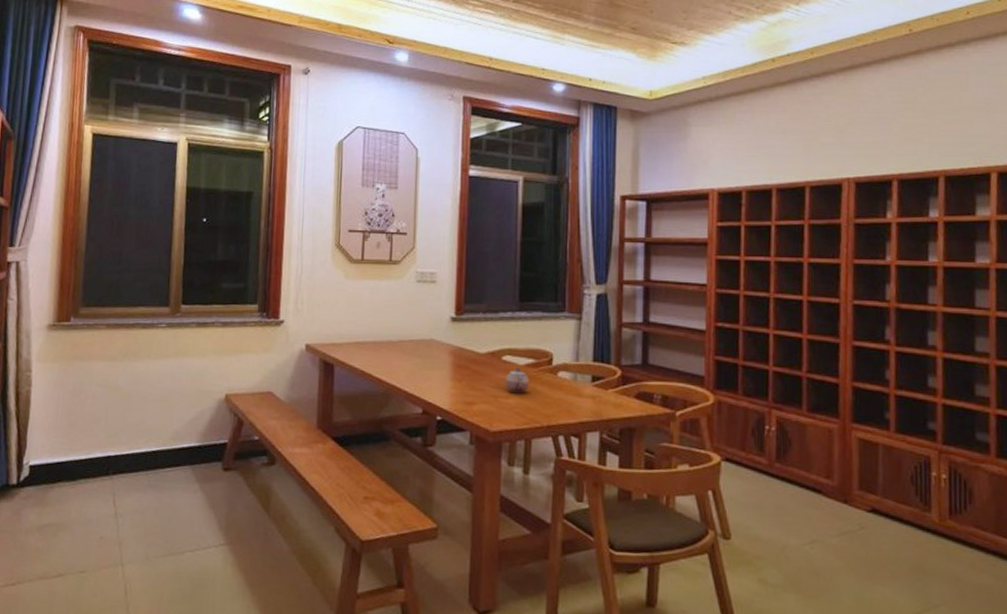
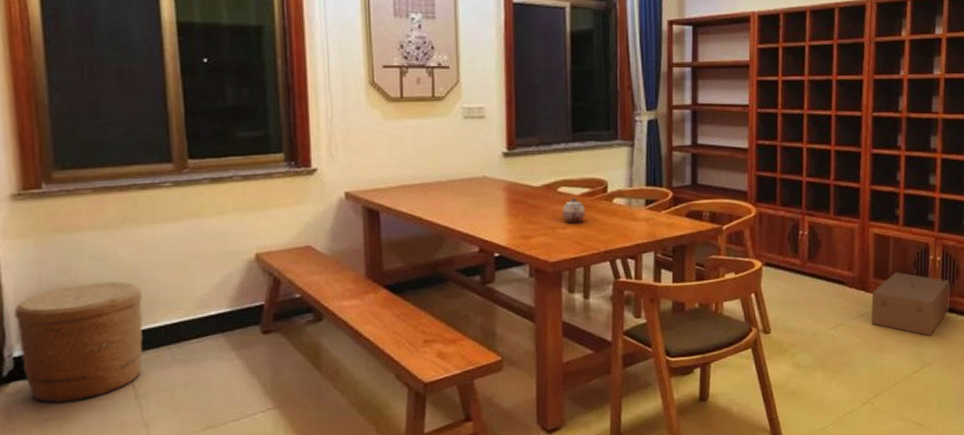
woven basket: none [35,407,132,512] -> present [14,281,143,403]
storage box: none [856,486,962,572] -> present [871,272,950,337]

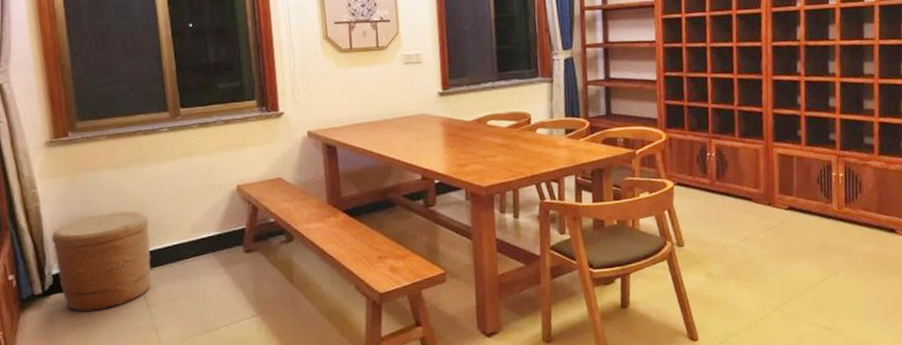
teapot: present [561,197,586,224] -> none [491,129,513,152]
storage box: present [871,272,950,337] -> none [778,188,854,248]

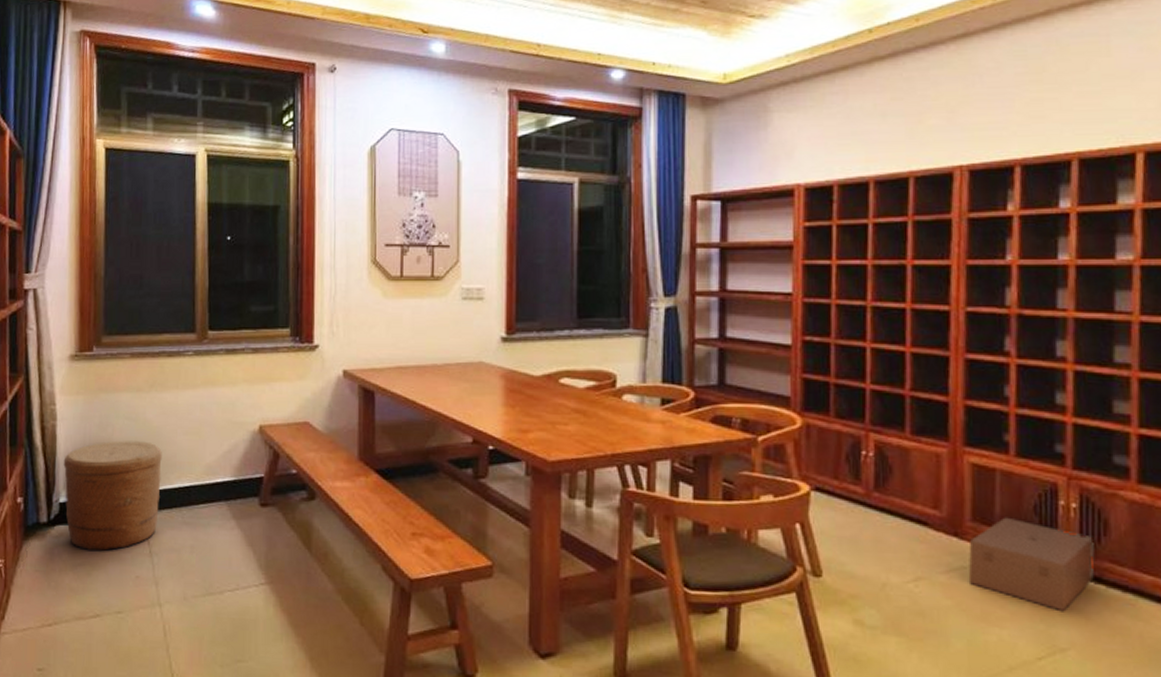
storage box: none [778,188,854,248] -> present [968,517,1095,612]

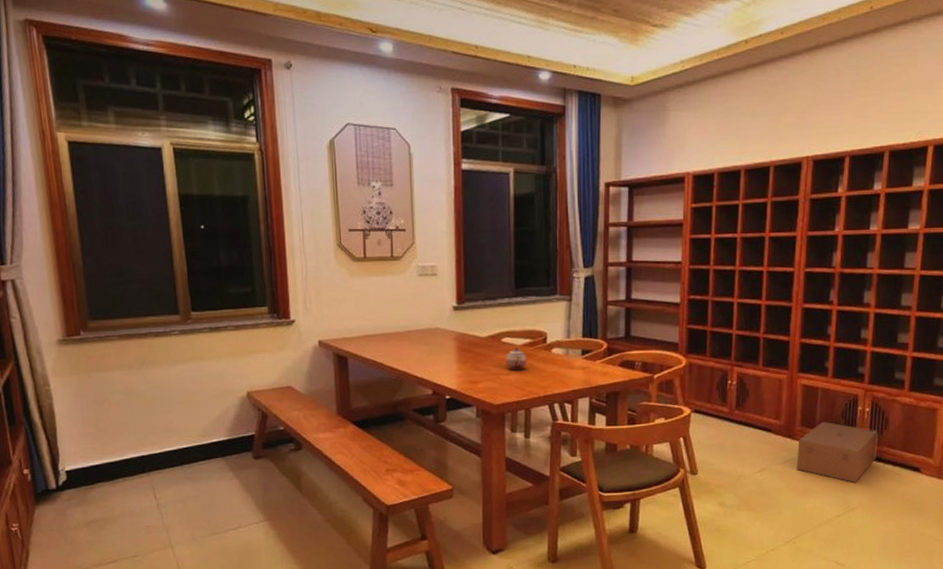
woven basket: present [63,441,162,551] -> none [64,412,162,508]
teapot: none [563,390,591,420] -> present [505,347,527,371]

